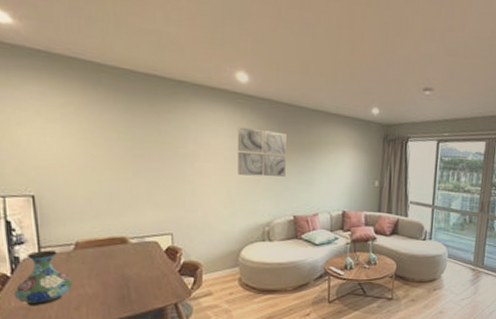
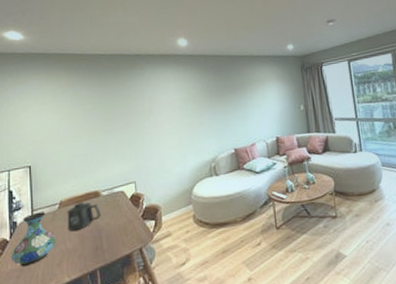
mug: none [85,247,128,277] -> present [67,202,101,231]
wall art: present [237,126,287,177] -> none [181,79,223,121]

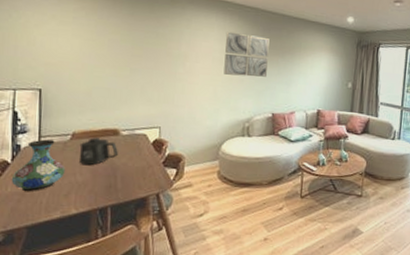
wall art: none [181,79,223,121] -> present [224,31,270,77]

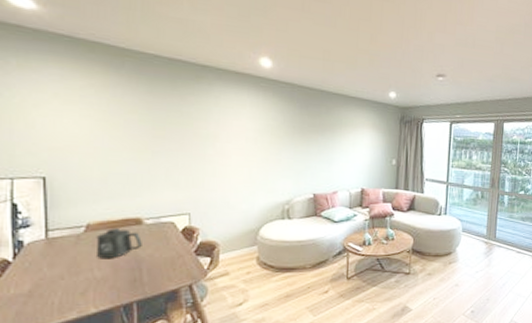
vase: present [11,139,66,191] -> none [13,233,81,291]
wall art: present [224,31,270,77] -> none [259,109,308,157]

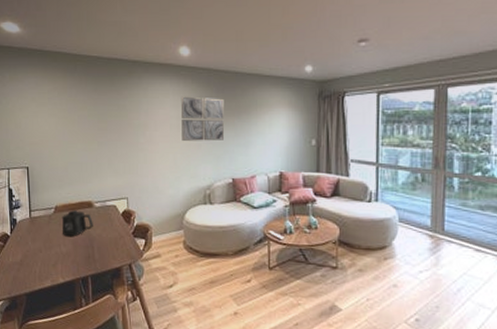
wall art: none [259,109,308,157] -> present [180,96,224,141]

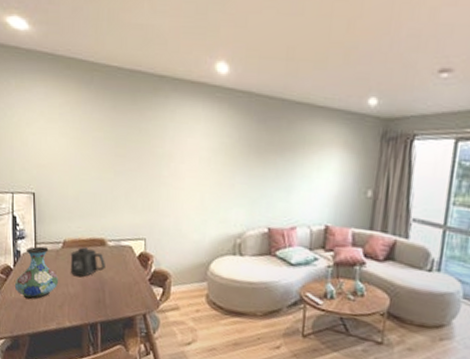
vase: none [11,213,52,261] -> present [14,246,59,300]
wall art: present [180,96,224,141] -> none [212,124,266,182]

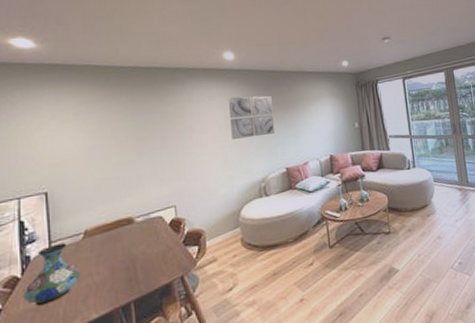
mug: present [70,247,105,277] -> none [93,230,135,263]
wall art: none [212,124,266,182] -> present [228,96,274,139]

